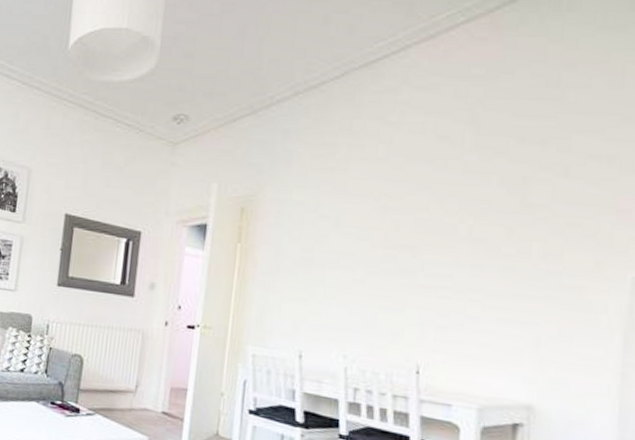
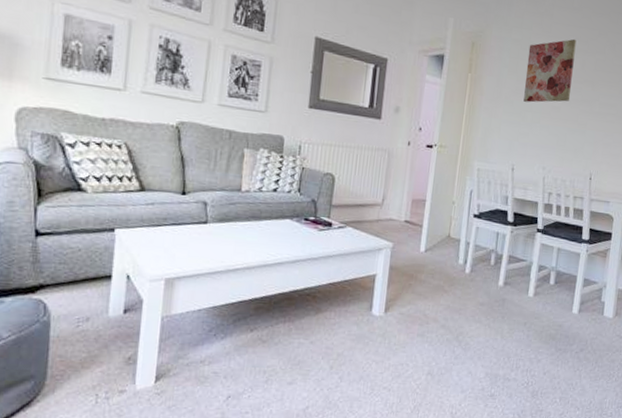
wall art: none [312,195,384,275] -> present [523,39,577,103]

